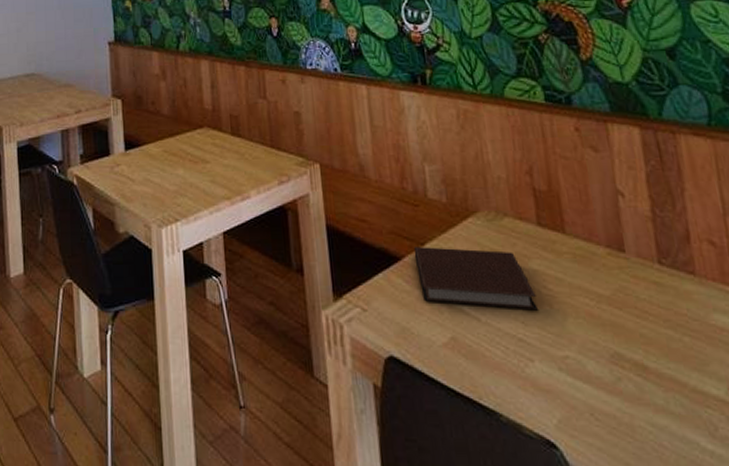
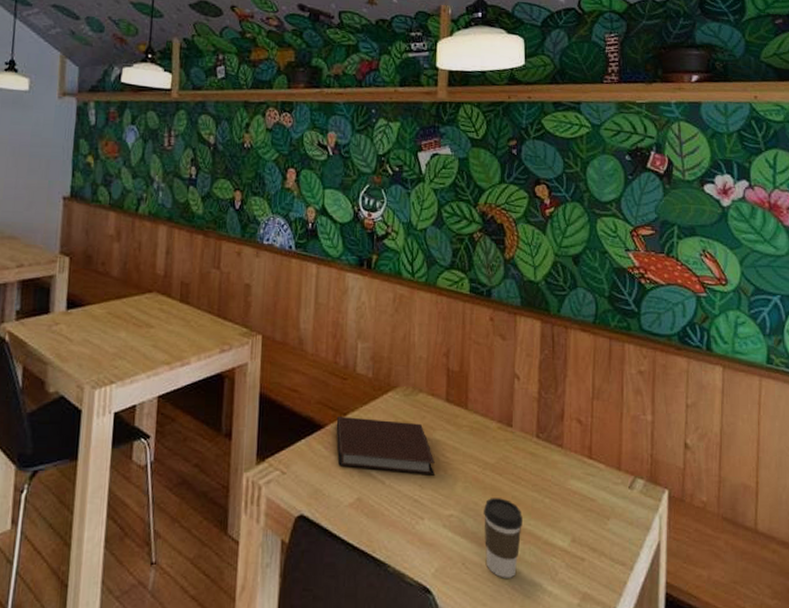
coffee cup: none [606,336,662,433] -> present [484,498,522,578]

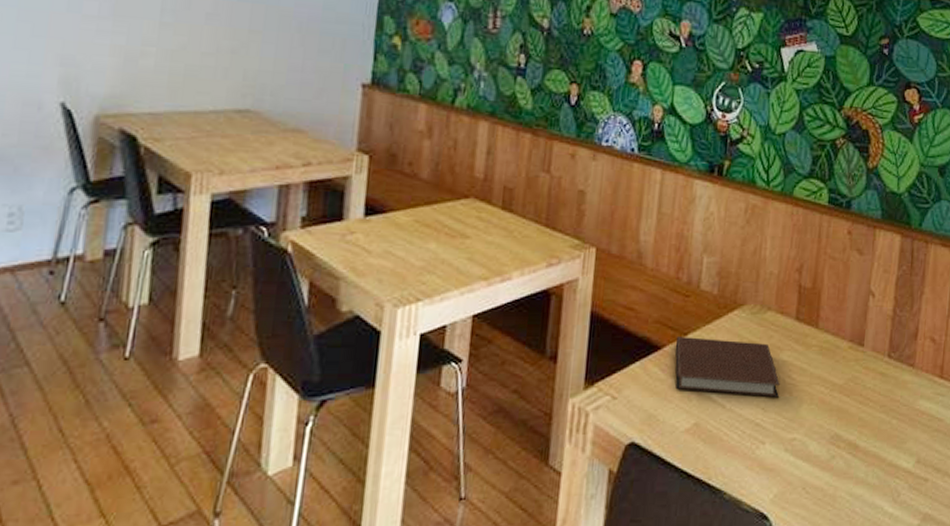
coffee cup: present [484,498,522,578] -> none [827,420,868,502]

